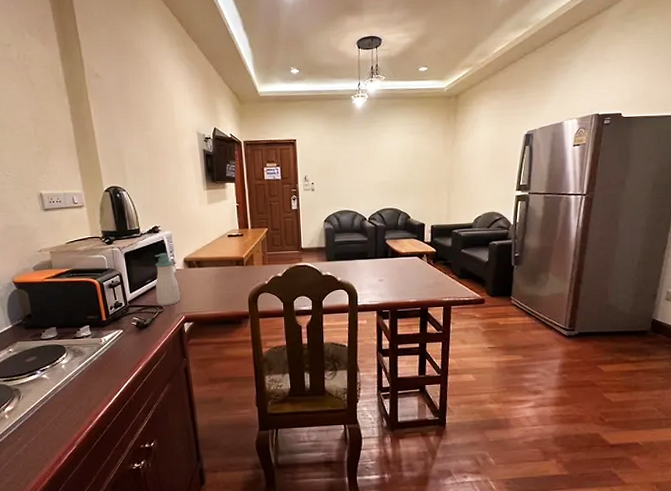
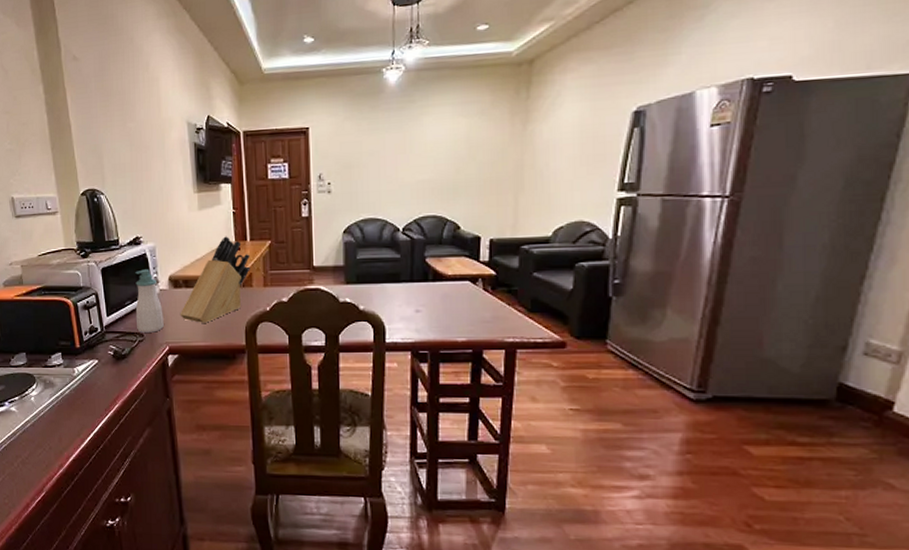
knife block: none [193,225,252,296] -> present [180,236,250,323]

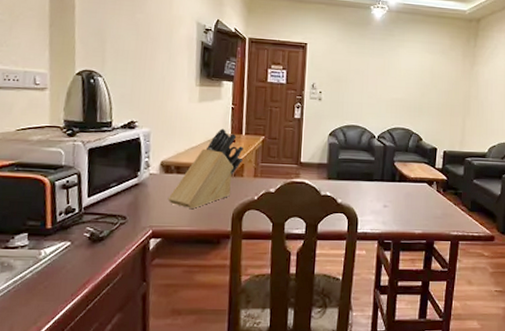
soap bottle: present [135,269,164,333] -> none [119,153,151,216]

